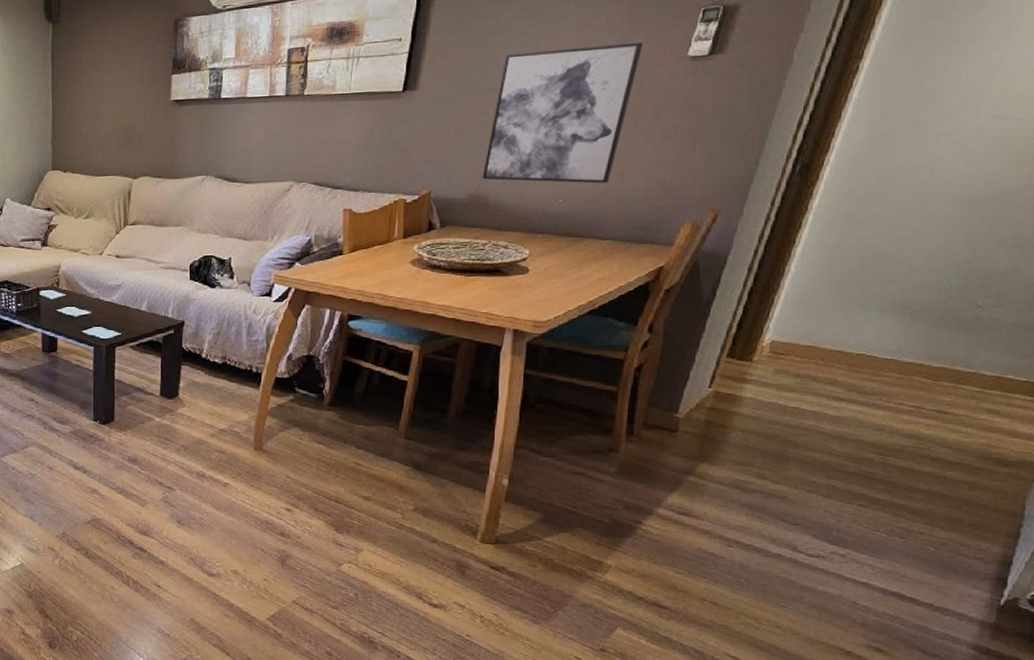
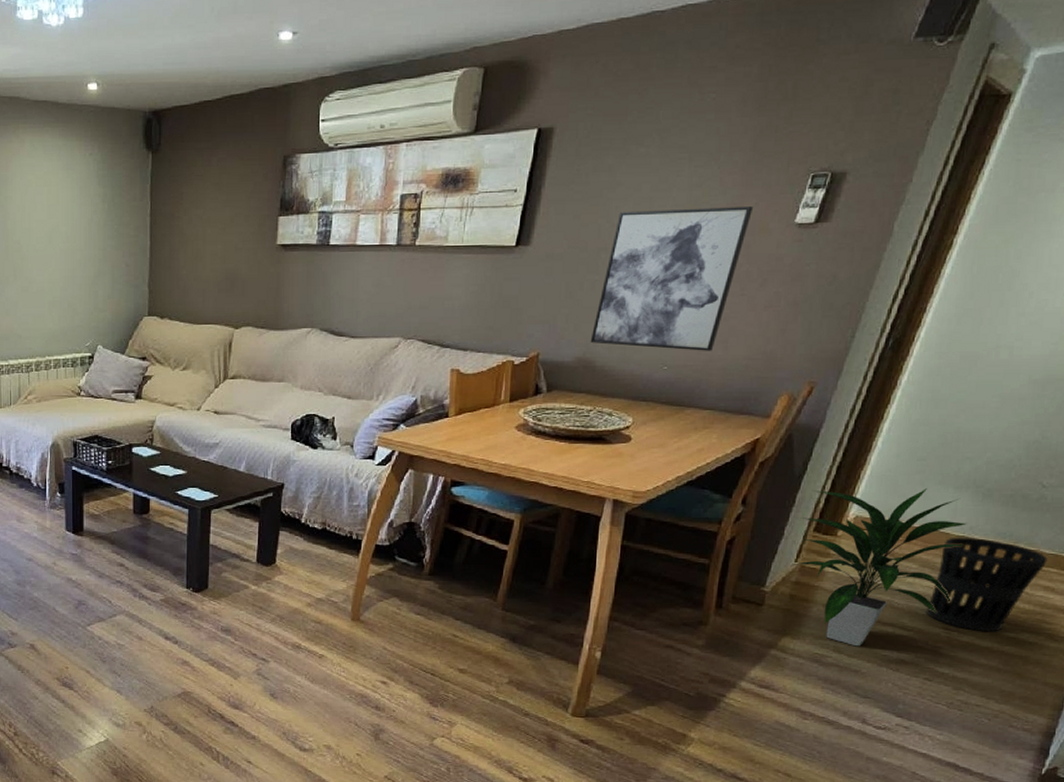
indoor plant: none [707,312,895,473] -> present [793,489,967,647]
wastebasket: none [856,360,989,457] -> present [926,537,1048,632]

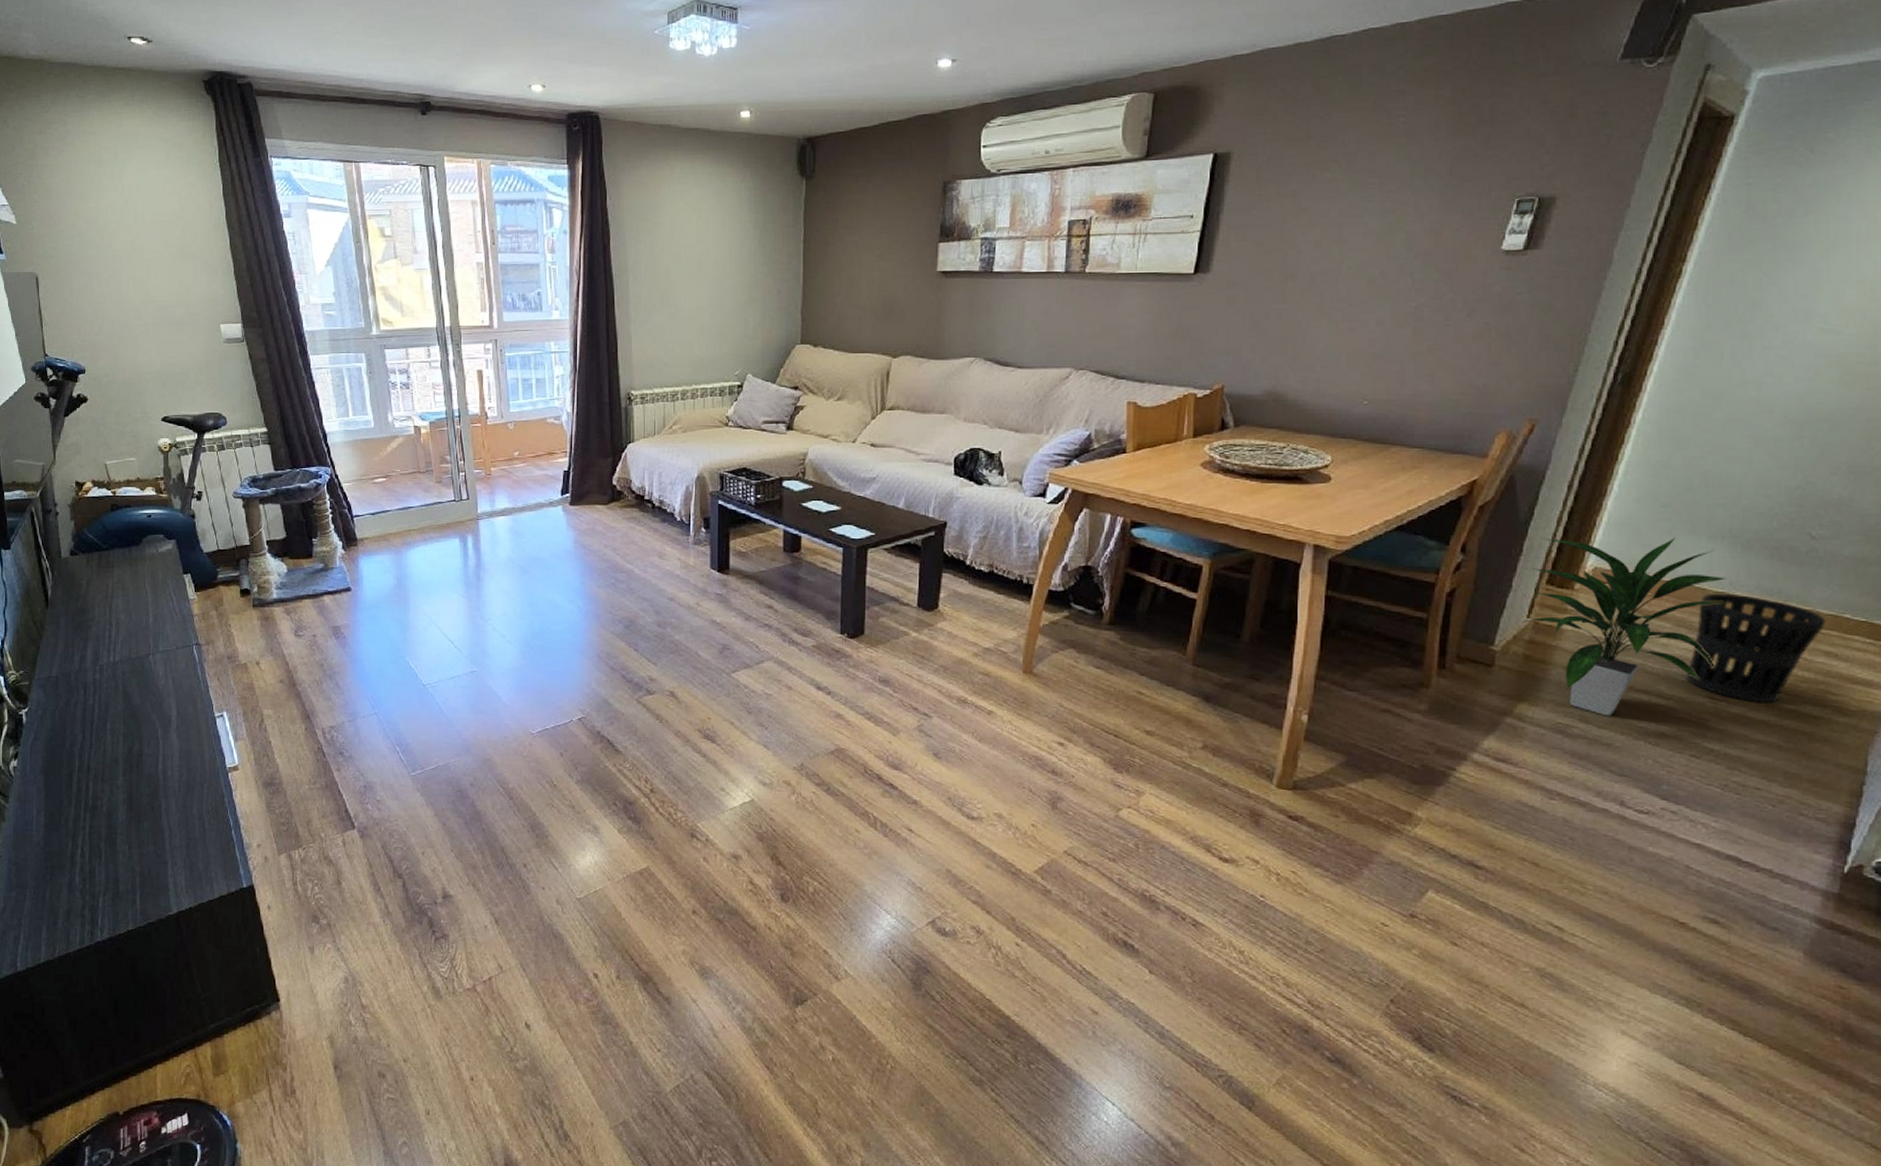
wall art: present [590,207,754,351] -> none [1280,233,1454,385]

